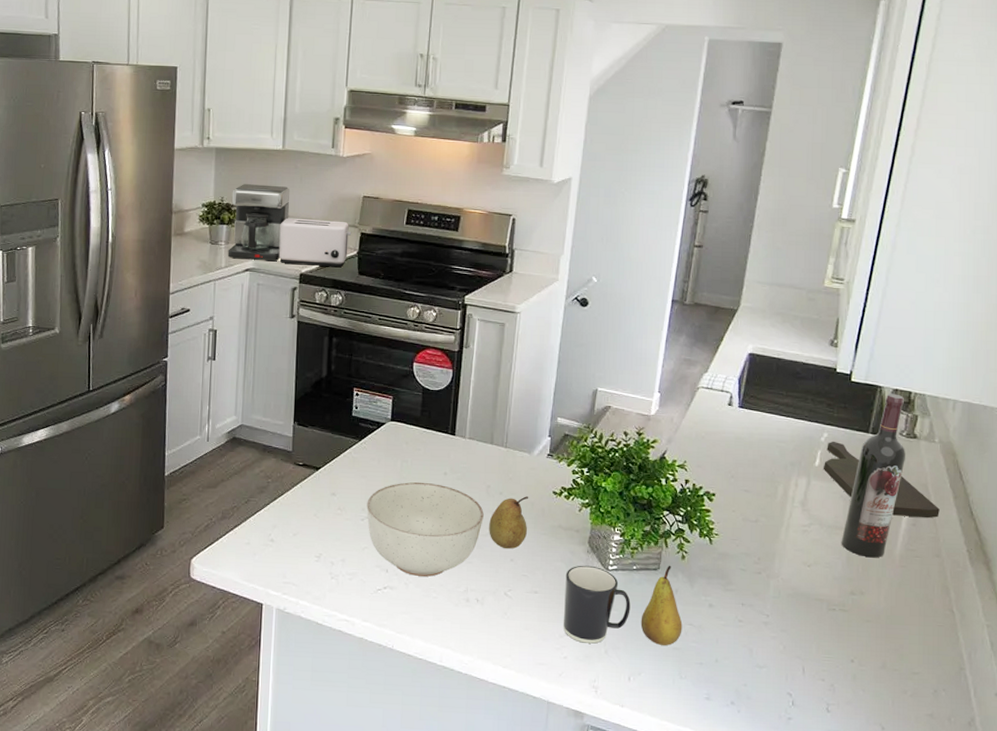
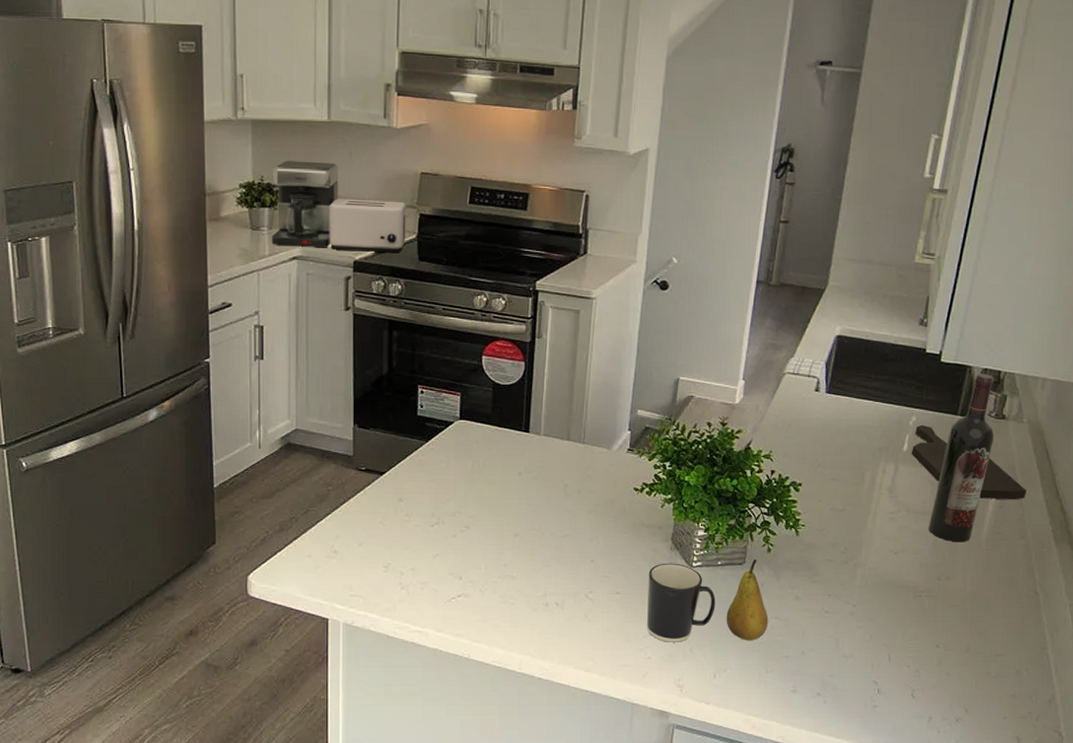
bowl: present [366,482,484,577] -> none [436,484,562,582]
fruit: present [489,496,529,549] -> none [567,494,609,550]

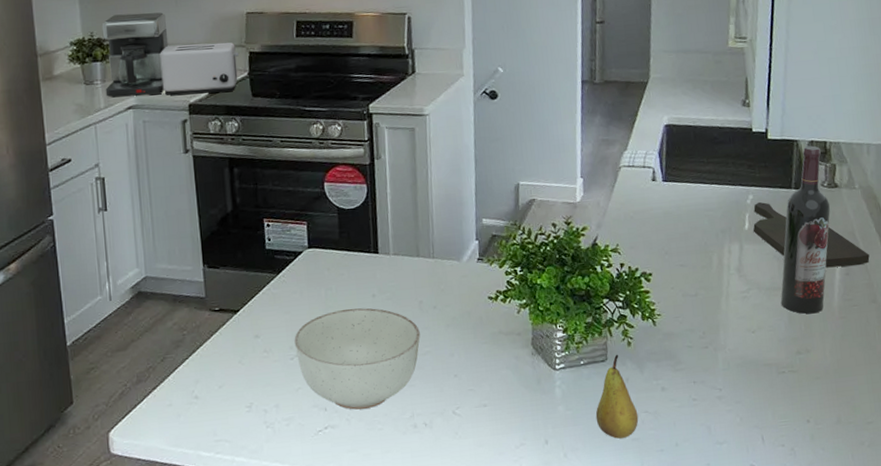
bowl: none [436,484,562,582] -> present [294,308,420,410]
mug: present [647,563,716,642] -> none [513,368,584,450]

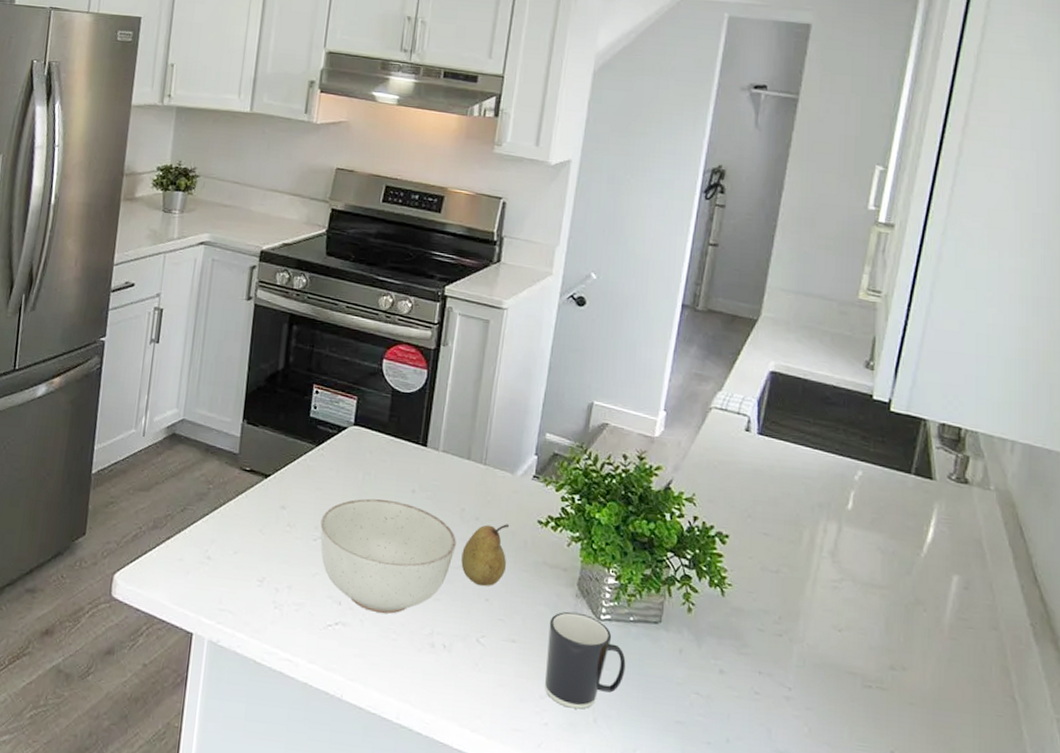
coffee maker: present [101,12,169,98] -> none [181,147,255,236]
toaster: present [159,42,240,95] -> none [238,187,322,246]
fruit: none [426,306,468,365] -> present [461,524,510,587]
mug: none [513,368,584,450] -> present [545,611,626,709]
fruit: present [595,354,639,439] -> none [637,618,687,718]
cutting board: present [753,201,870,268] -> none [858,480,997,582]
wine bottle: present [780,145,831,314] -> none [878,428,956,626]

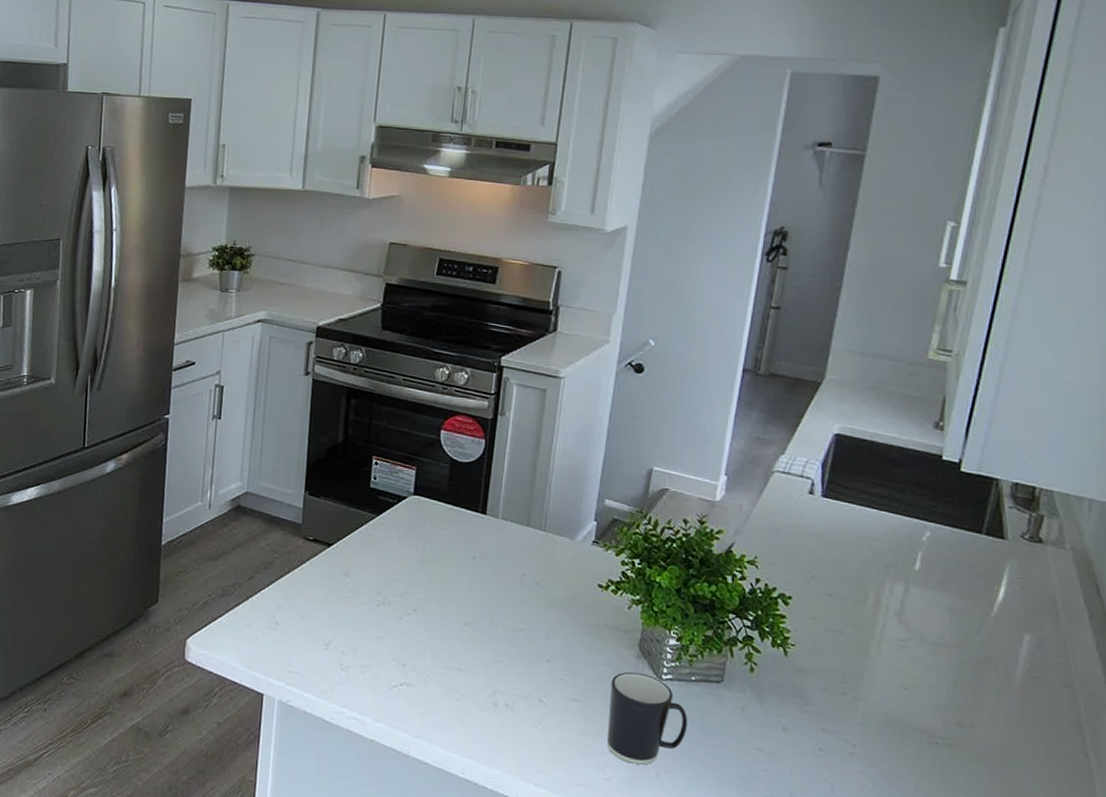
bowl: present [320,498,456,614] -> none [383,565,517,675]
fruit: present [461,524,510,587] -> none [522,588,570,648]

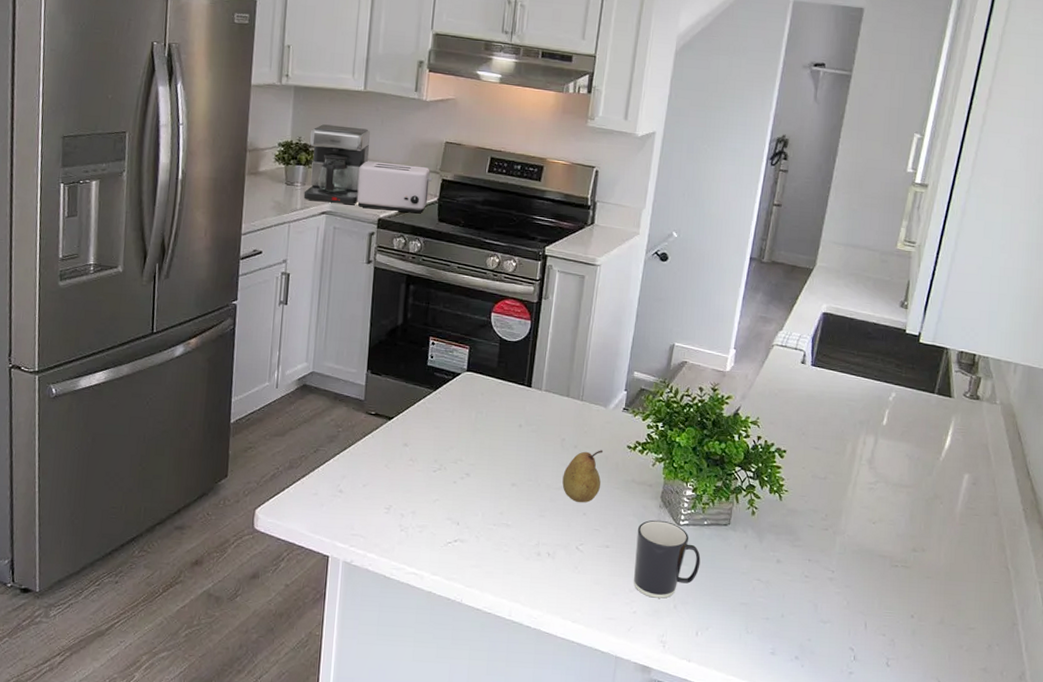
coffee maker: none [238,226,309,313] -> present [303,124,370,205]
toaster: none [294,264,376,321] -> present [356,161,433,214]
fruit: none [522,588,570,648] -> present [562,450,604,503]

